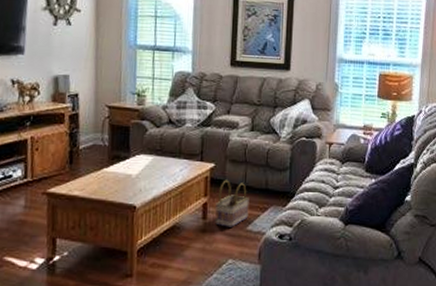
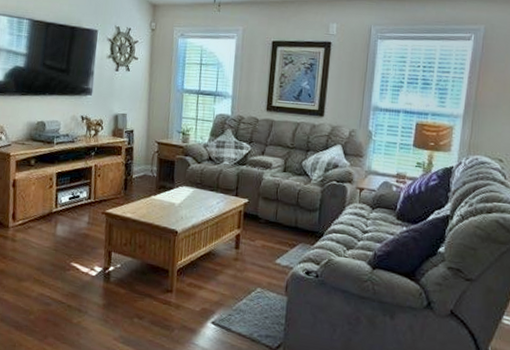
basket: present [215,180,249,227] -> none [246,215,279,259]

